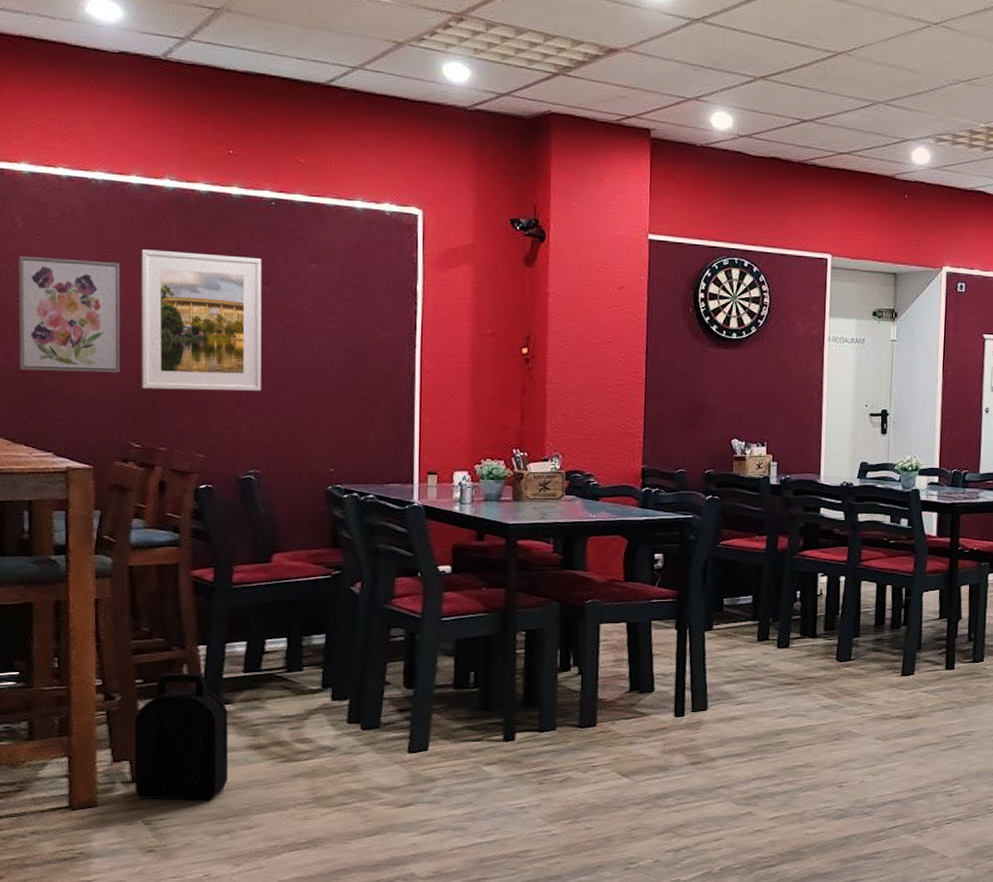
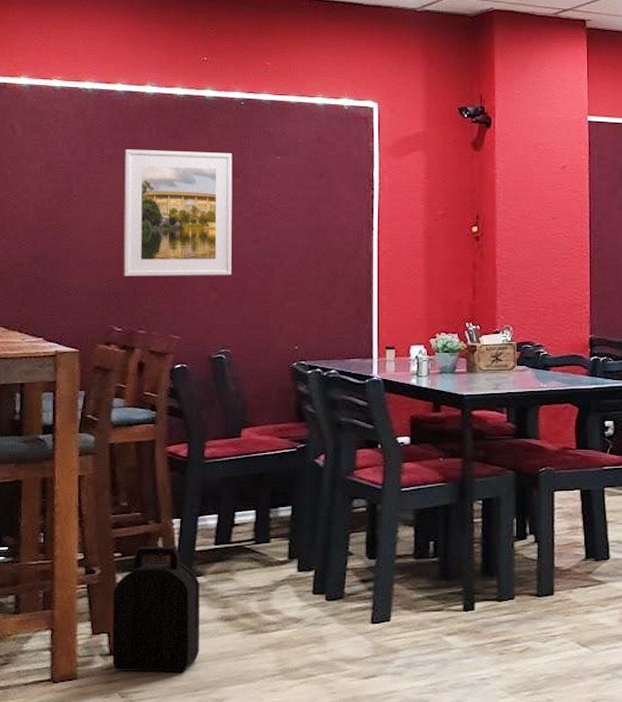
wall art: present [19,255,120,373] -> none [15,159,106,263]

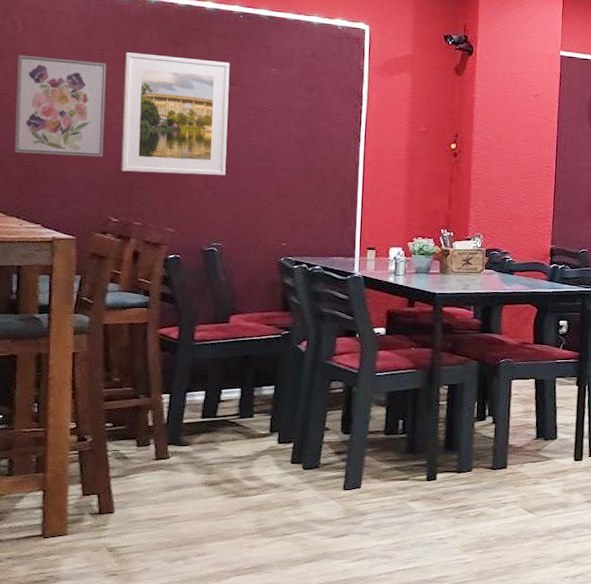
wall art: none [15,159,106,263] -> present [14,54,107,157]
backpack: present [112,546,200,673] -> none [101,418,186,530]

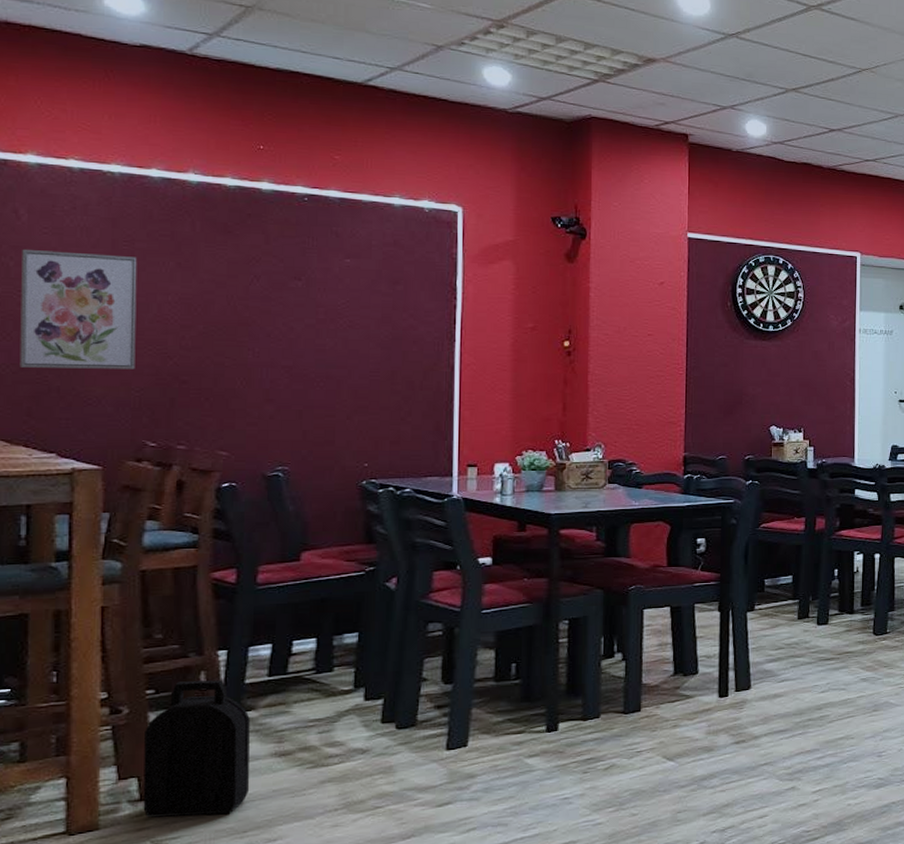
backpack: none [101,418,186,530] -> present [143,680,250,818]
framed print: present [121,52,230,175] -> none [158,243,294,387]

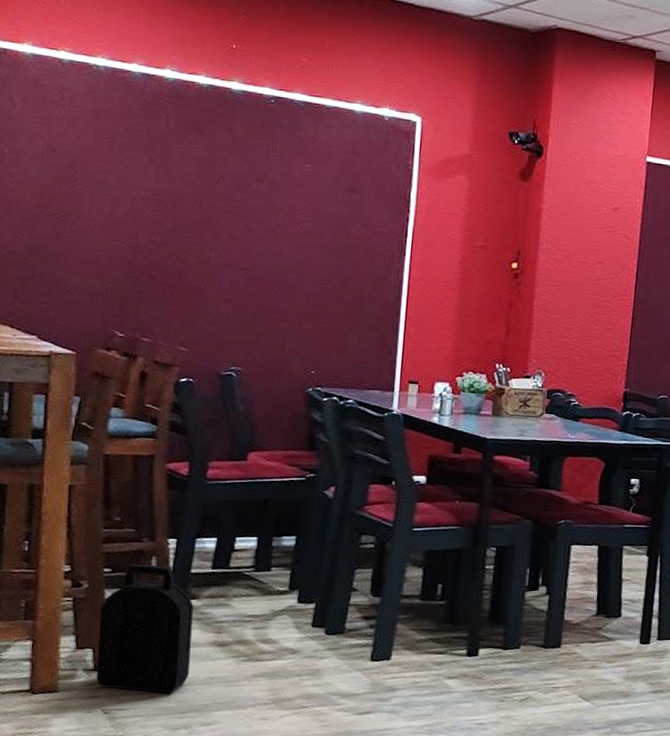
wall art: present [19,248,137,369] -> none [9,136,116,261]

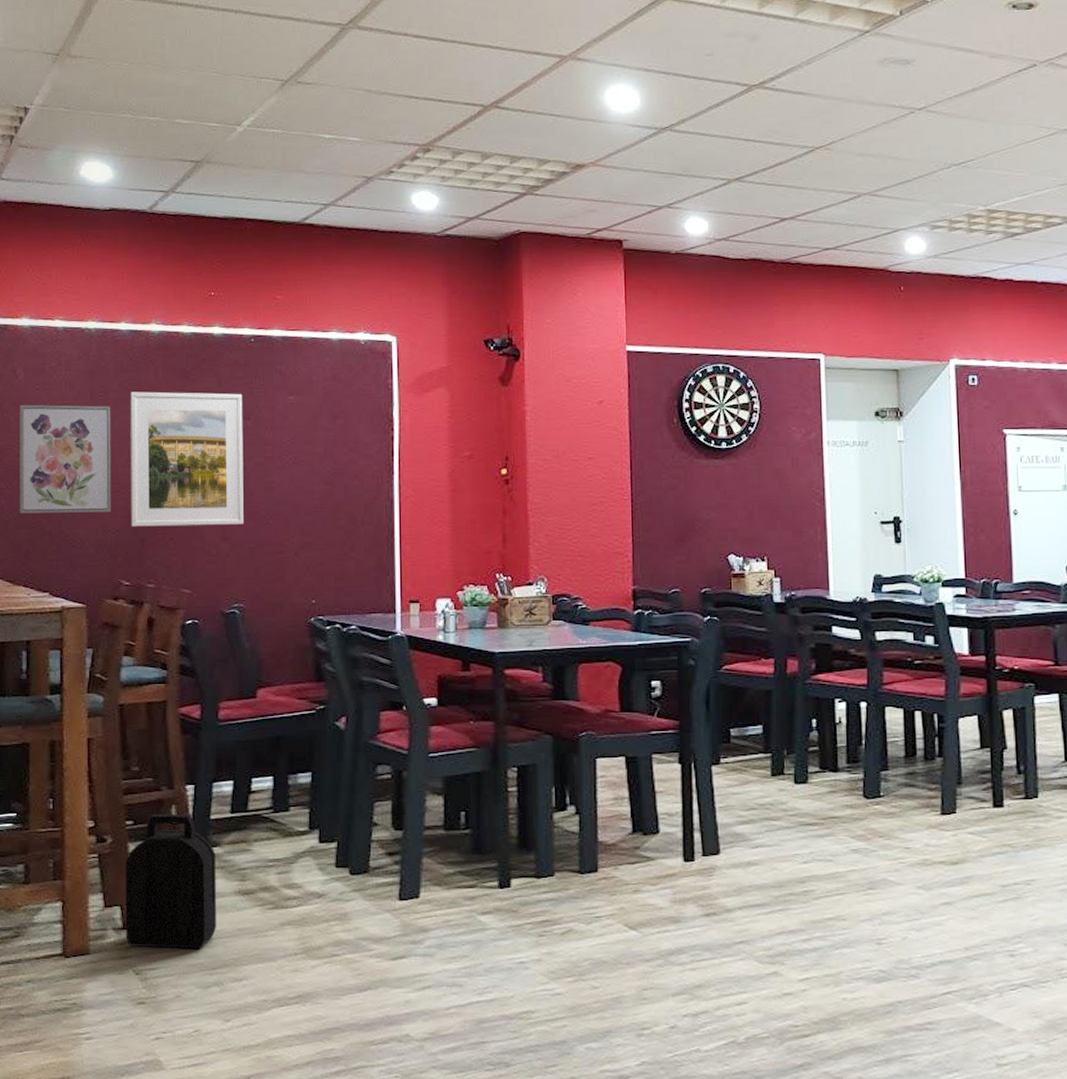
wall art: none [9,136,116,261] -> present [19,404,111,513]
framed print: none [128,138,258,288] -> present [130,391,244,527]

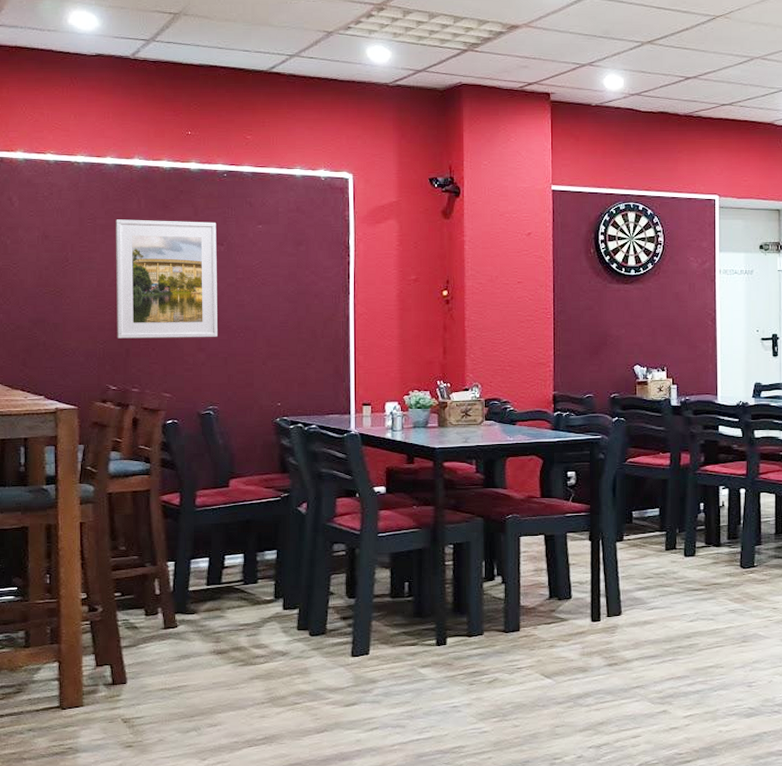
wall art: present [19,404,111,513] -> none [16,229,99,326]
backpack: present [126,814,217,950] -> none [114,587,195,701]

